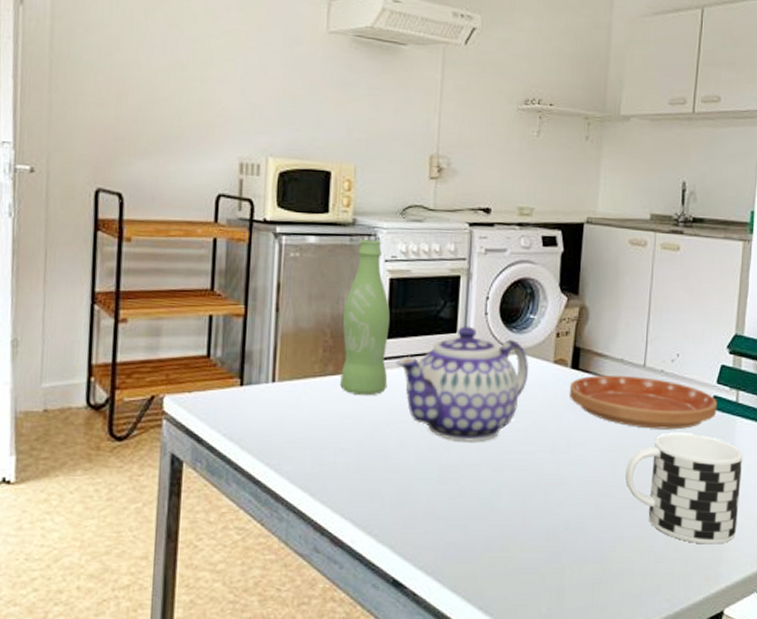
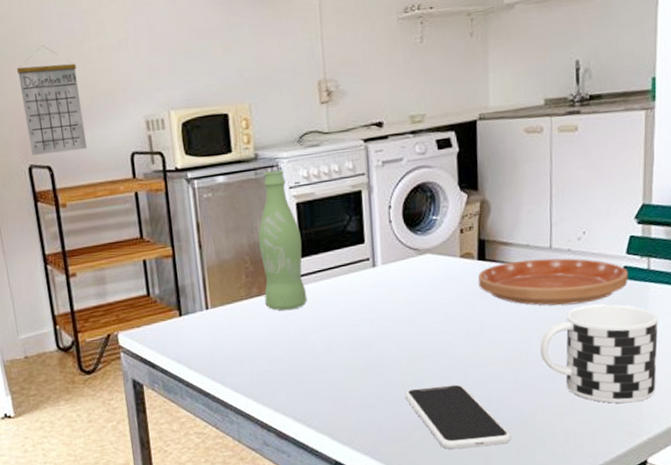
calendar: none [102,63,173,182] -> present [16,45,88,156]
teapot: present [395,326,528,442] -> none [312,235,437,339]
smartphone: none [479,503,587,579] -> present [405,384,511,450]

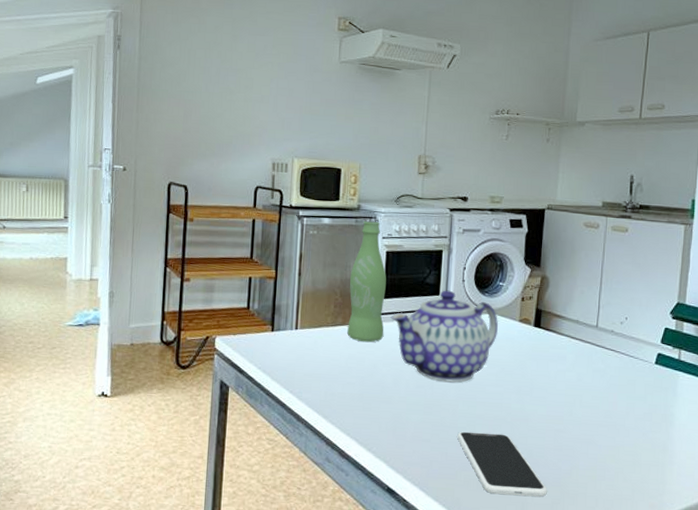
calendar: present [16,45,88,156] -> none [173,89,224,177]
teapot: none [312,235,437,339] -> present [390,290,498,382]
saucer: present [478,258,628,306] -> none [533,333,661,380]
cup: present [540,304,659,404] -> none [580,383,685,478]

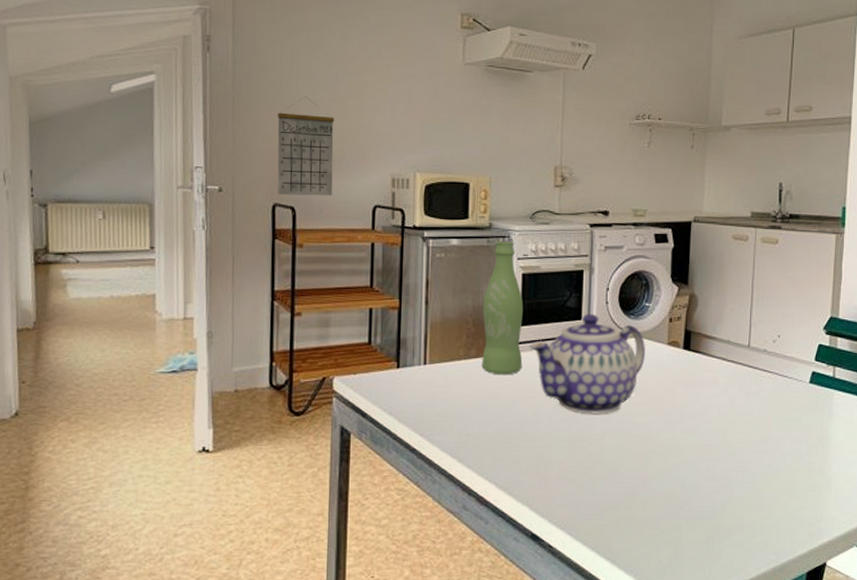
calendar: none [173,89,224,177] -> present [277,96,334,196]
smartphone: present [457,431,547,498] -> none [605,467,702,533]

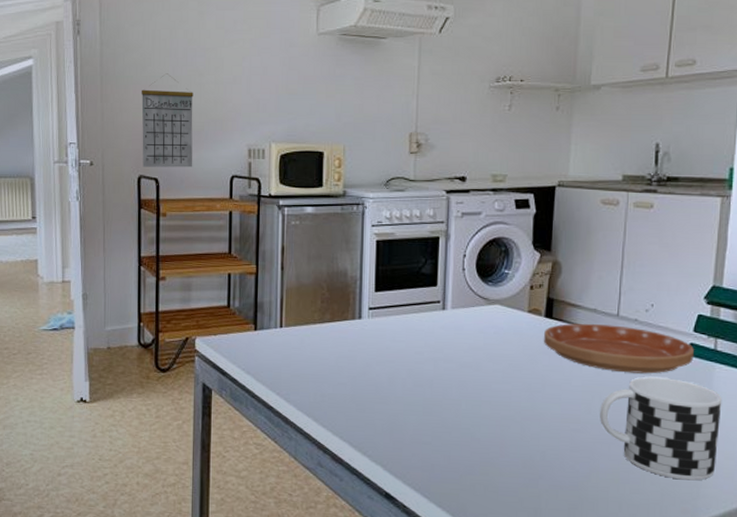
bottle: present [482,240,523,376] -> none [336,207,377,340]
teapot: present [529,314,645,414] -> none [383,280,504,380]
saucer: none [683,355,816,402] -> present [544,323,694,374]
cup: none [734,405,841,504] -> present [600,377,722,481]

